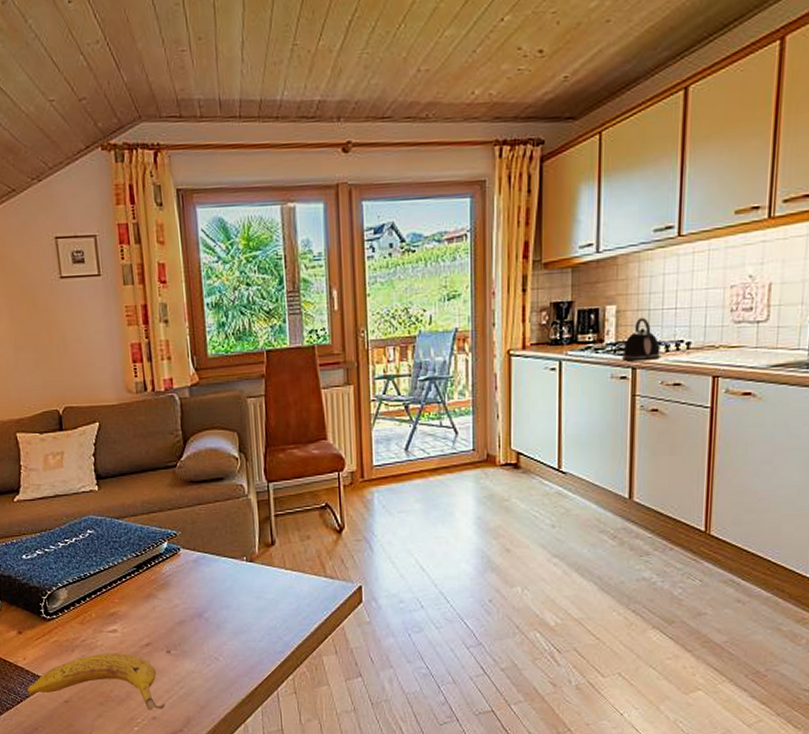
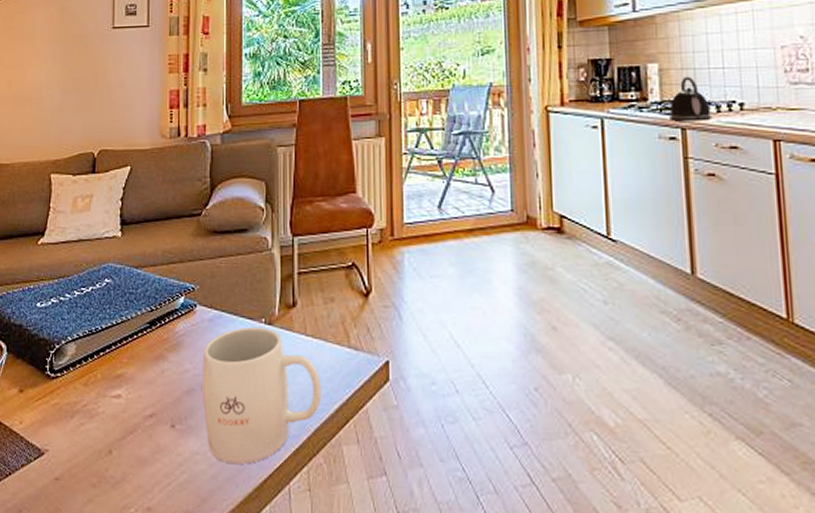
fruit: present [26,653,166,711] -> none [17,422,163,499]
mug: none [190,564,302,678] -> present [201,326,321,465]

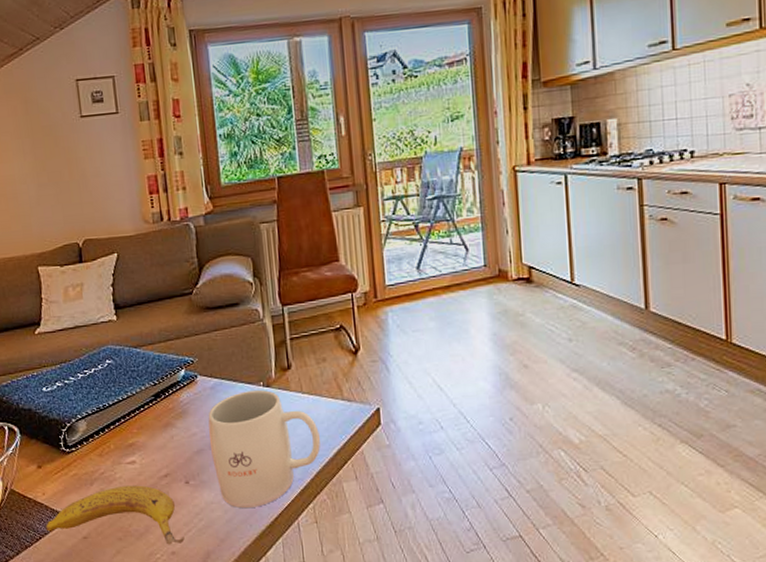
fruit: none [17,422,163,499] -> present [45,485,185,545]
kettle: present [669,76,711,122] -> none [627,129,665,173]

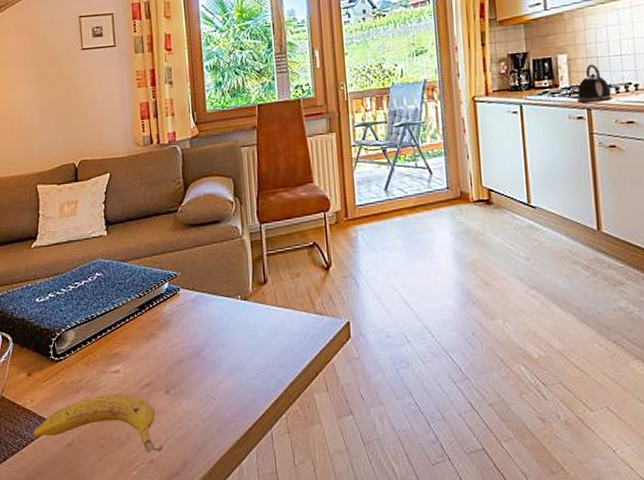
mug: present [208,389,321,509] -> none [188,302,294,418]
kettle: none [627,129,665,173] -> present [577,64,612,104]

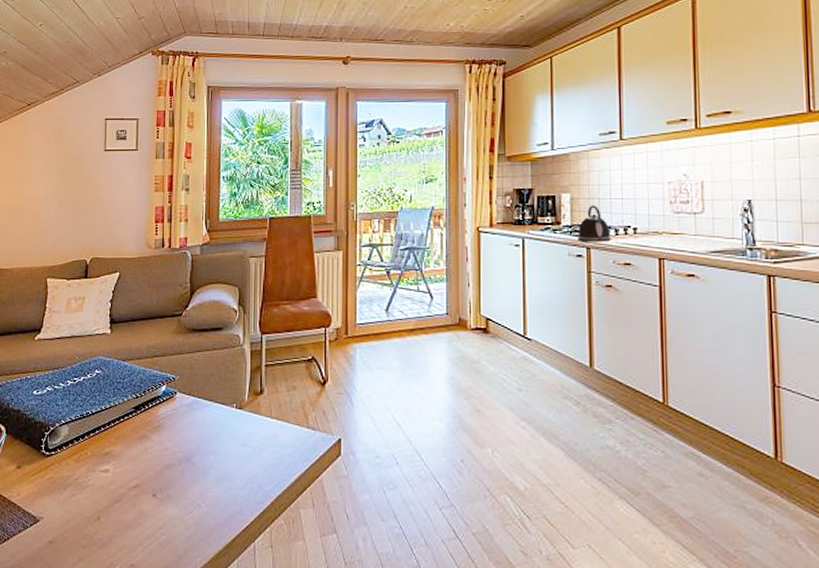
fruit: present [32,394,163,453] -> none [15,493,145,557]

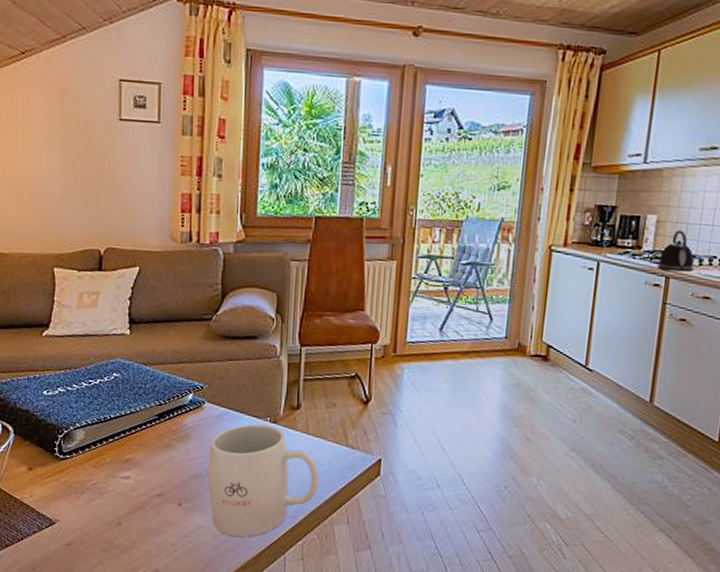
mug: none [180,410,283,527] -> present [207,424,319,538]

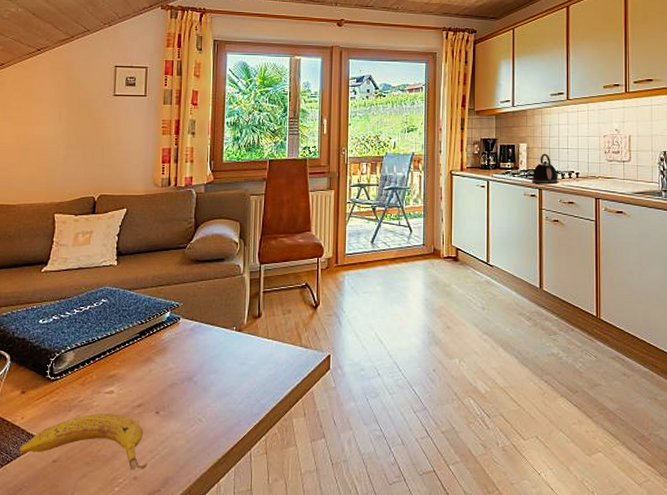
fruit: none [29,499,170,562] -> present [18,413,148,470]
mug: present [207,424,319,538] -> none [182,333,278,439]

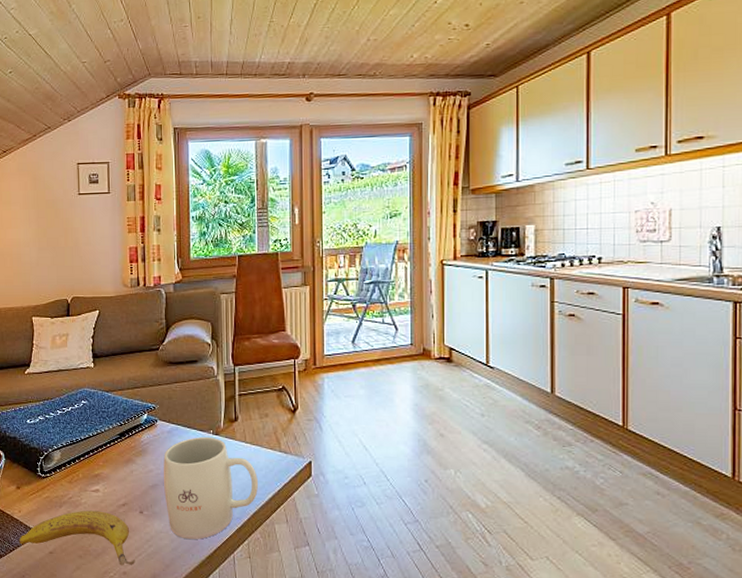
mug: none [182,333,278,439] -> present [163,436,258,540]
kettle: present [532,153,558,185] -> none [541,236,575,273]

